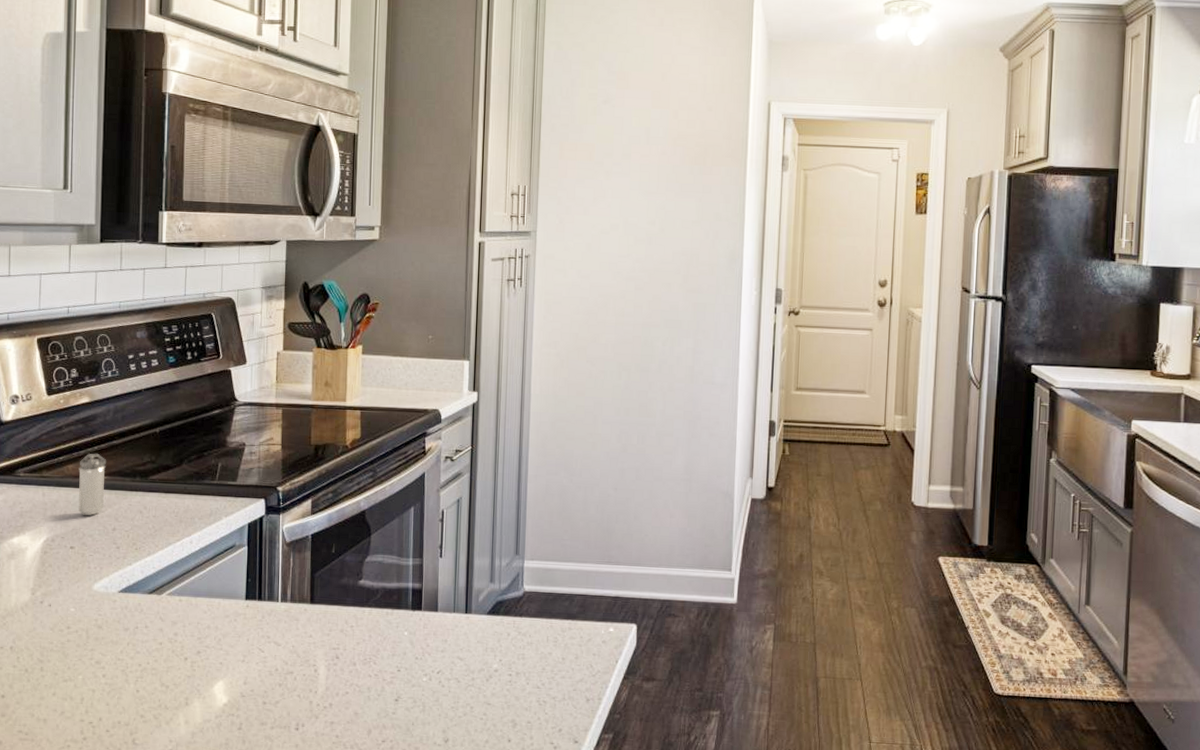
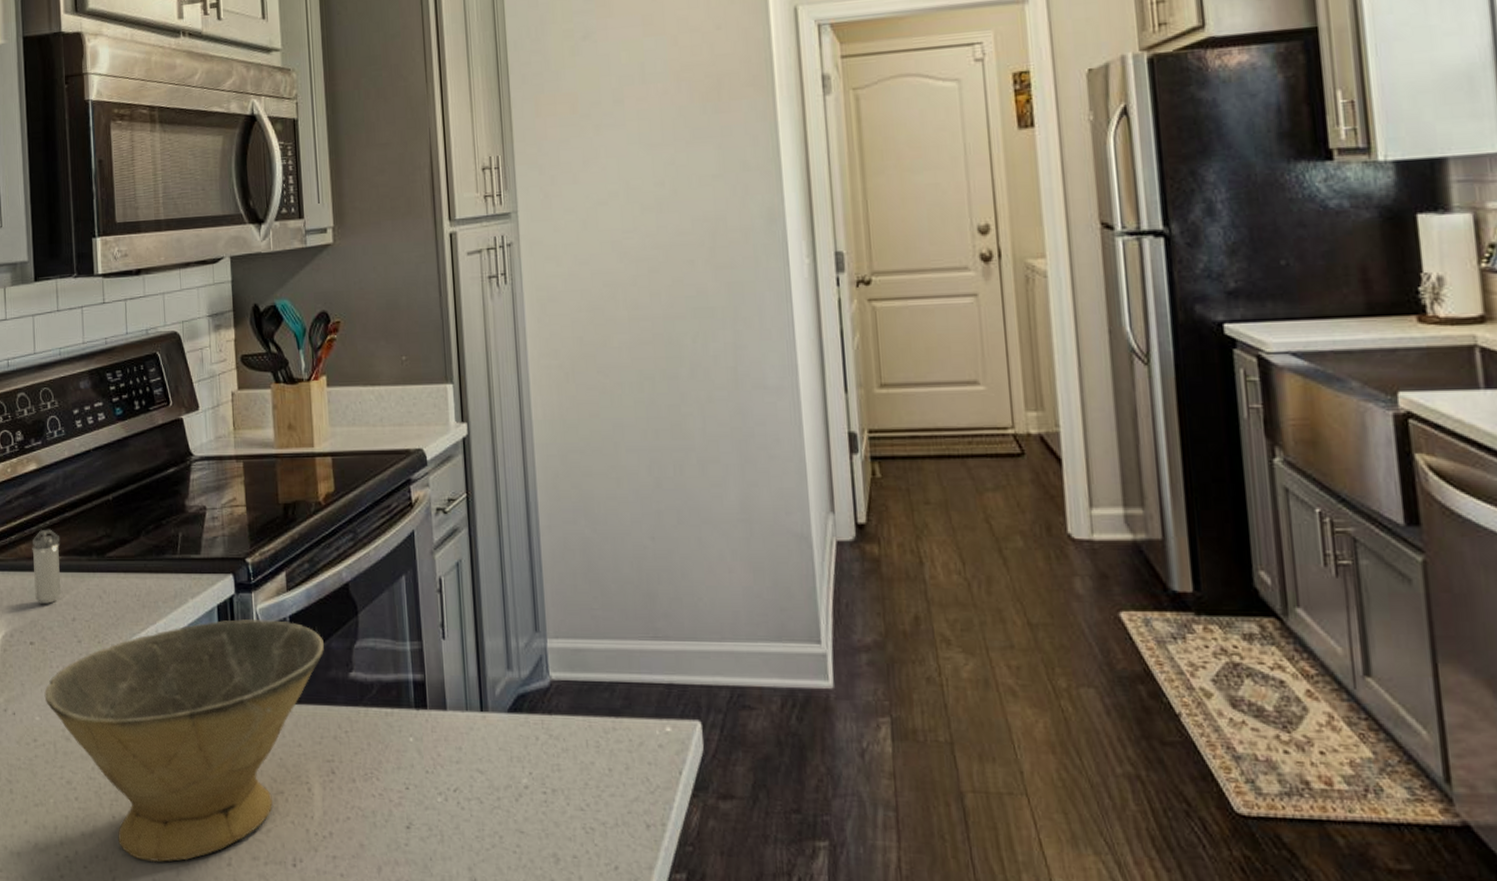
bowl: none [80,535,339,727] -> present [44,618,324,863]

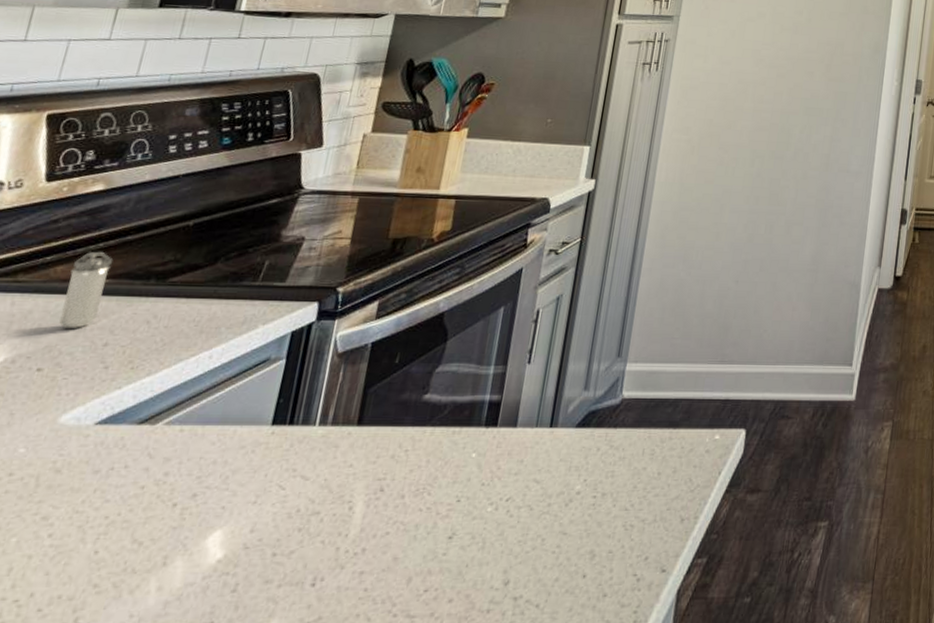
bowl: present [44,618,324,863] -> none [39,344,404,597]

